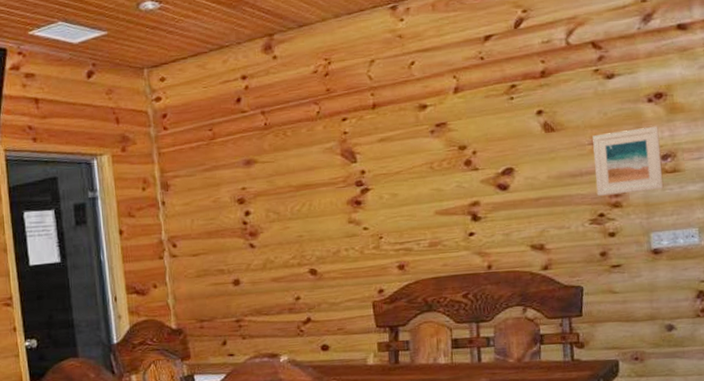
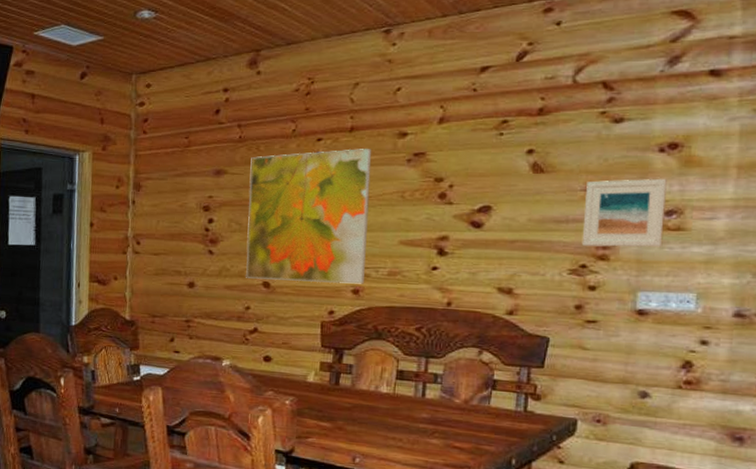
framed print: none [279,124,409,268] -> present [246,149,372,284]

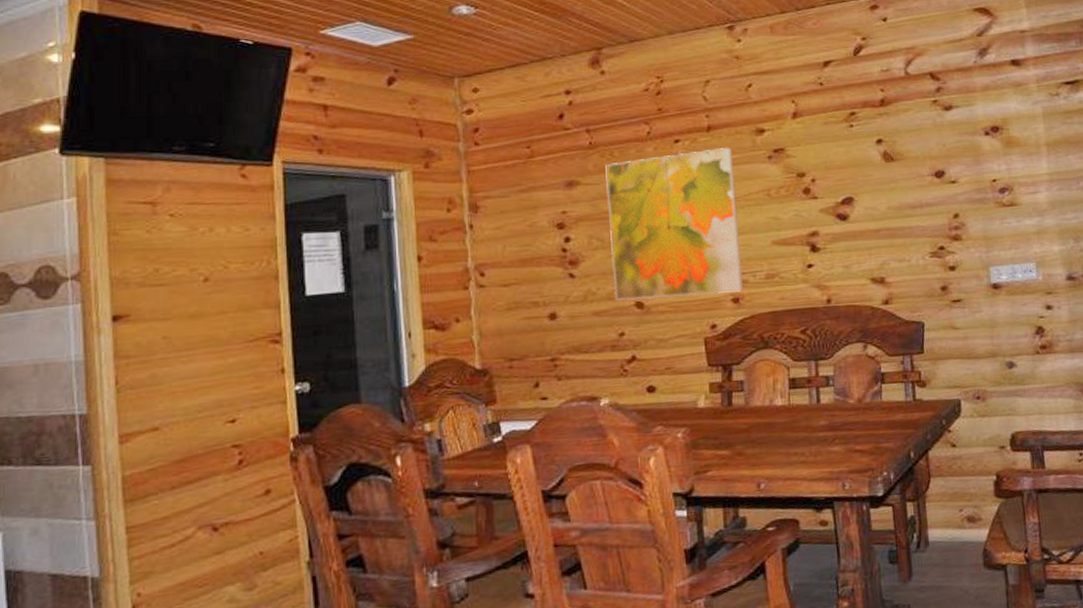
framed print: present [581,178,667,248] -> none [932,159,1002,228]

